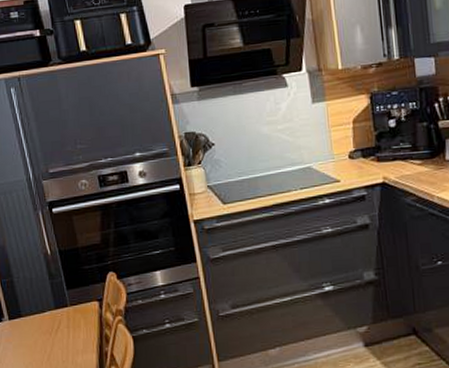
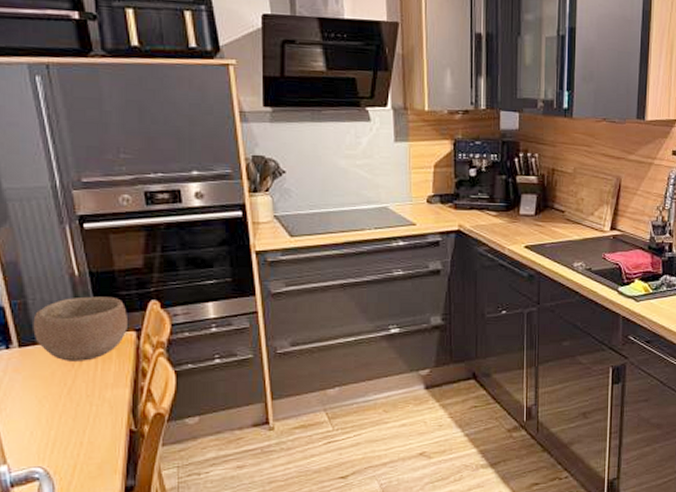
bowl: none [18,271,91,331] -> present [33,296,127,361]

